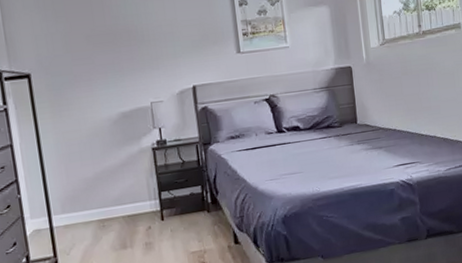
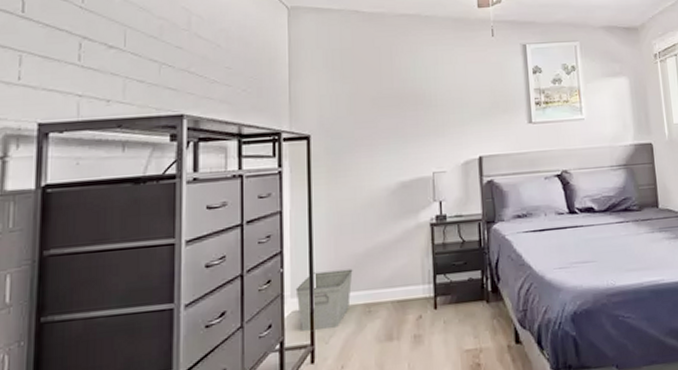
storage bin: none [34,191,86,246] -> present [295,268,353,331]

